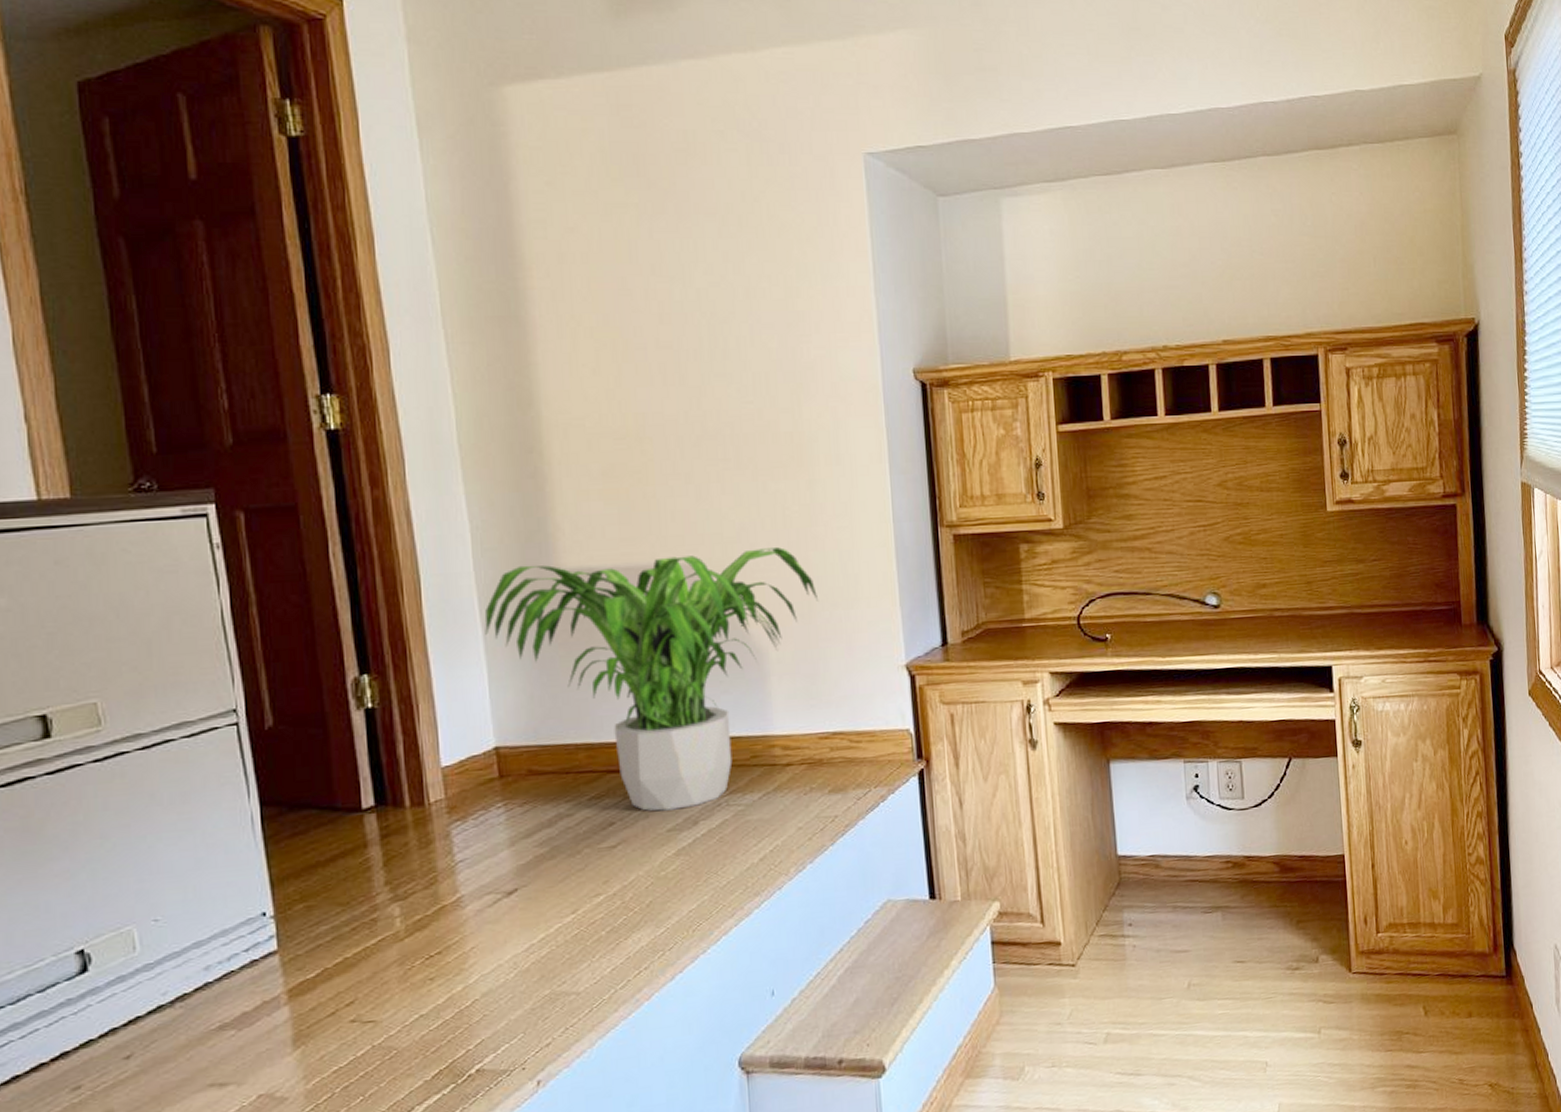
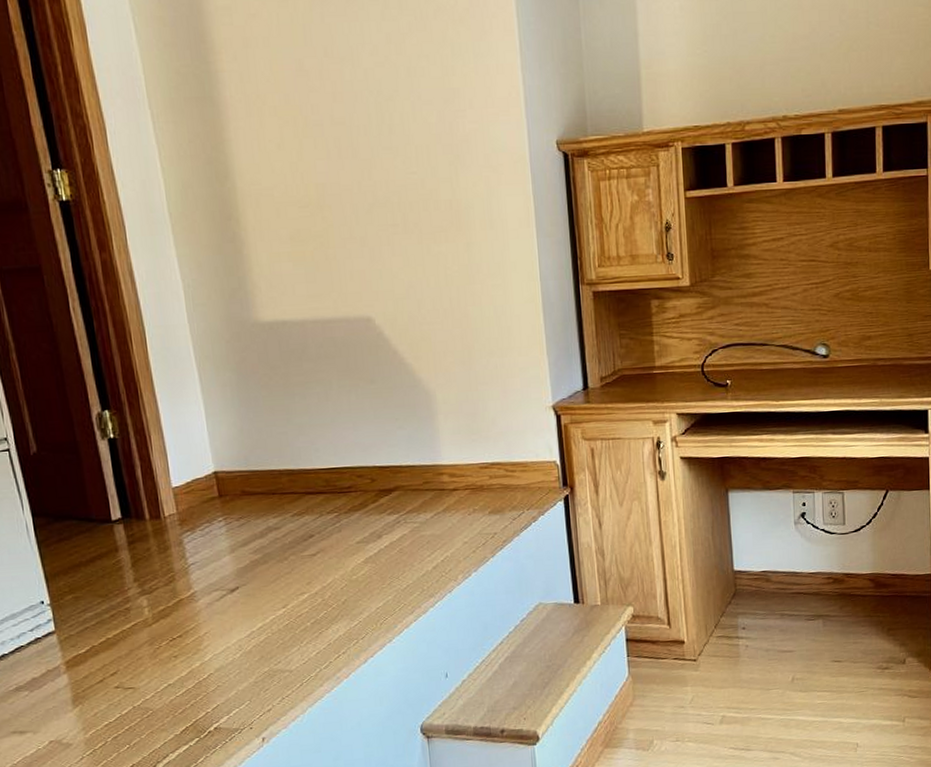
potted plant: present [484,546,818,811] -> none [199,302,476,527]

